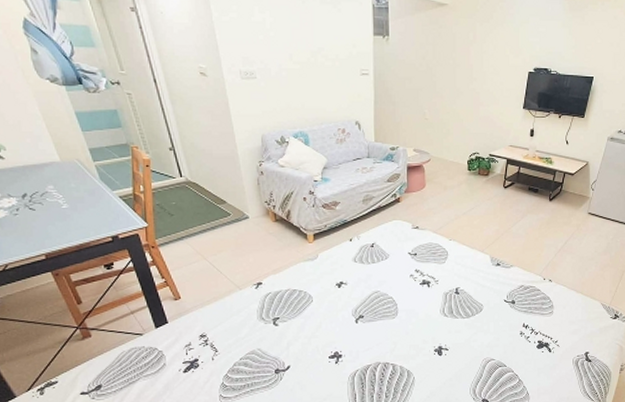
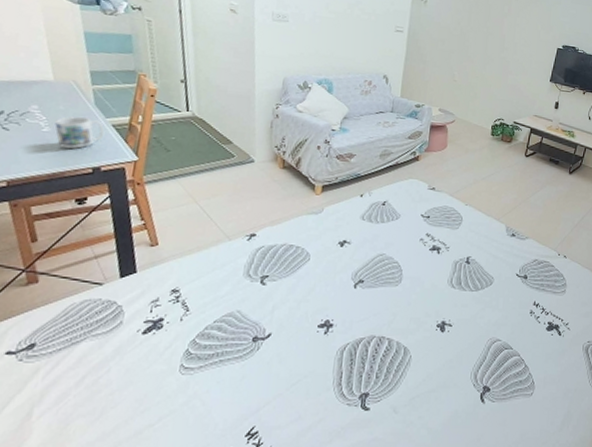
mug: none [71,193,115,221] -> present [55,117,105,149]

